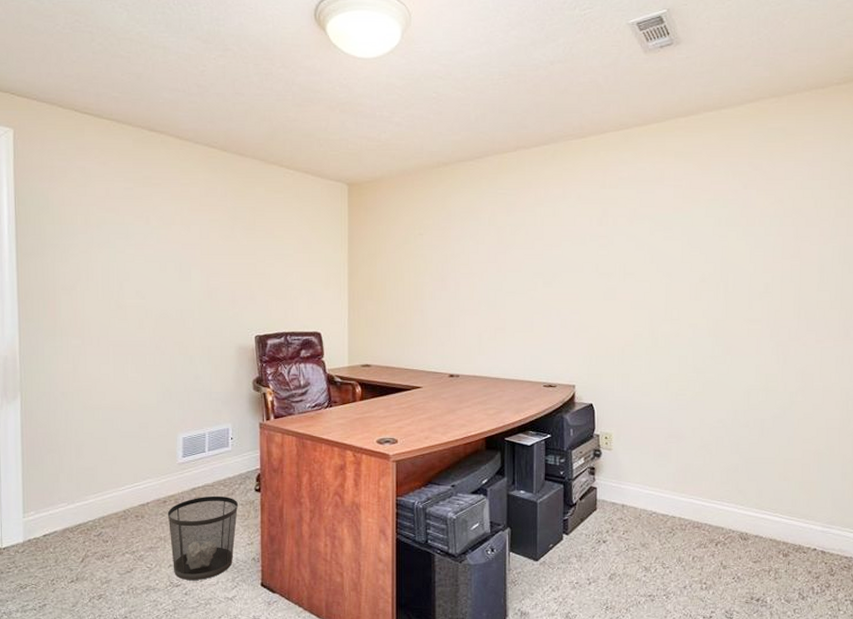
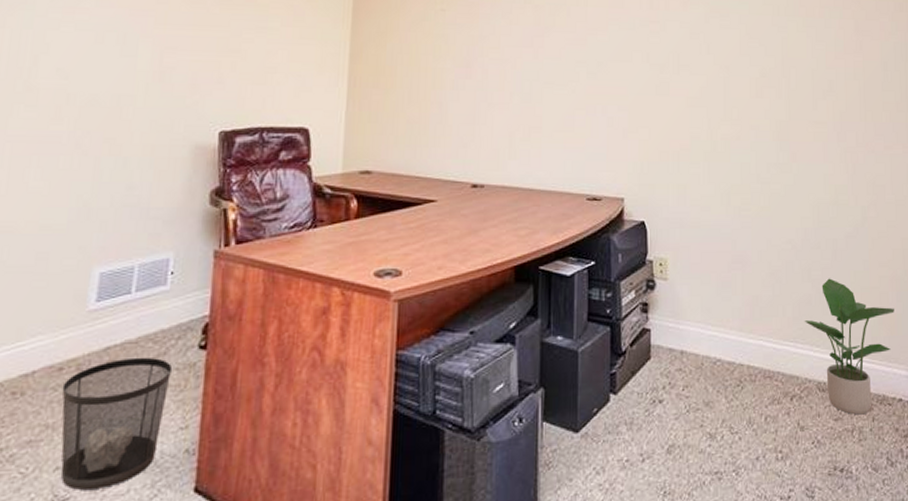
potted plant: none [731,451,815,559] -> present [805,278,894,415]

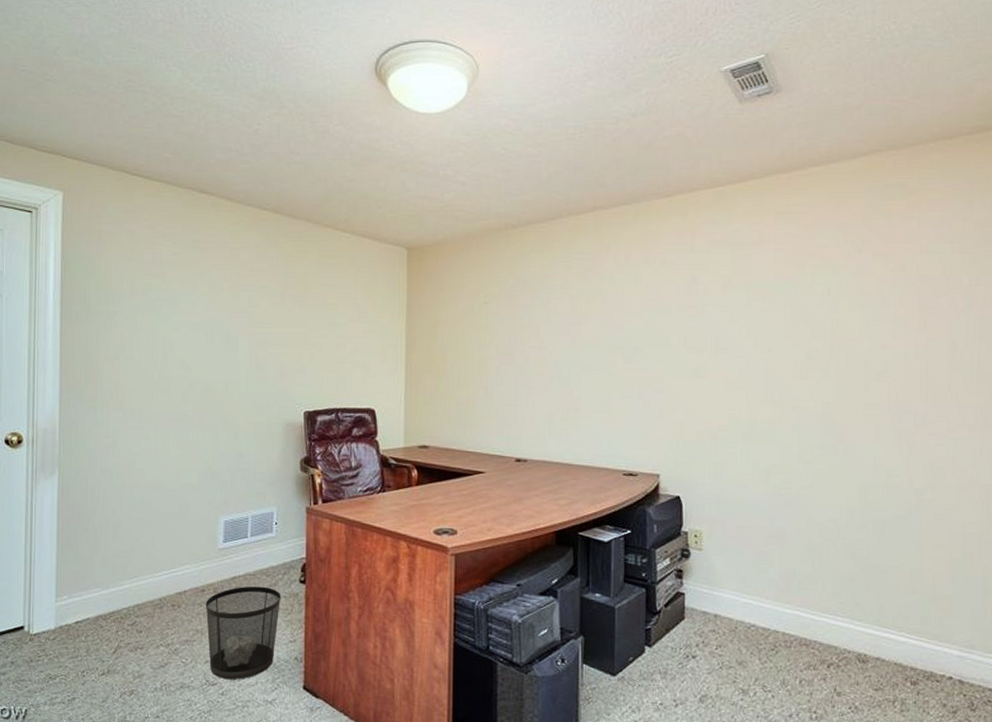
potted plant: present [805,278,894,415] -> none [846,557,949,688]

